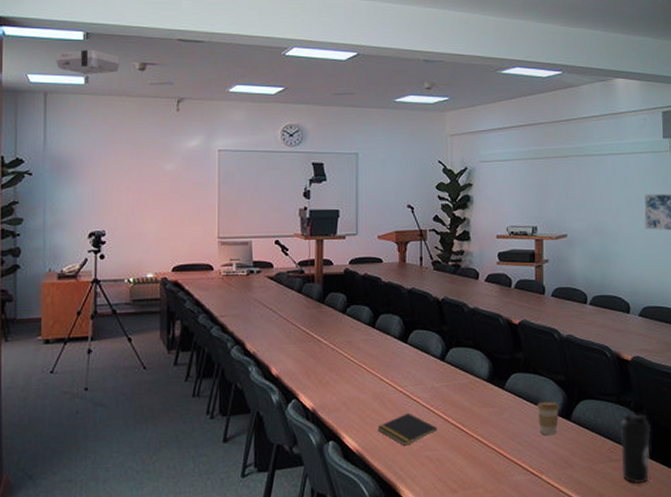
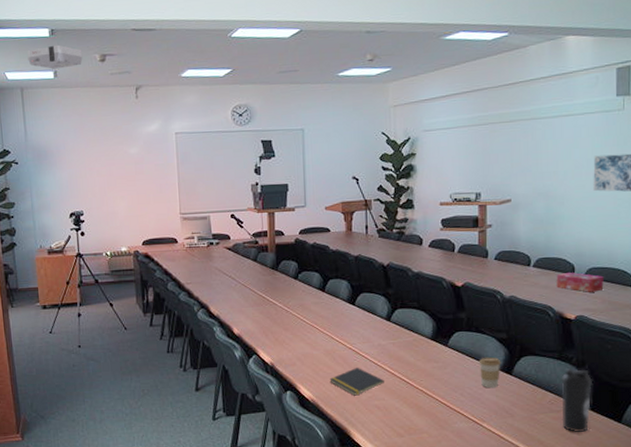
tissue box: none [612,311,658,332] -> present [556,273,604,292]

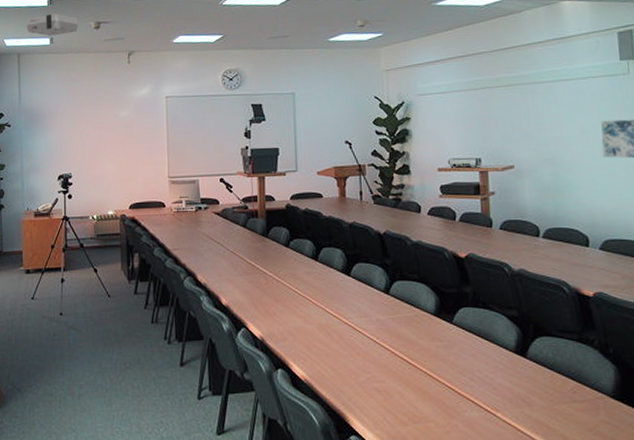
notepad: present [329,367,384,396] -> none [324,344,384,377]
coffee cup: present [478,357,501,389] -> none [488,337,514,373]
tissue box: present [556,273,604,292] -> none [569,245,623,267]
water bottle: present [561,368,593,432] -> none [582,352,620,427]

